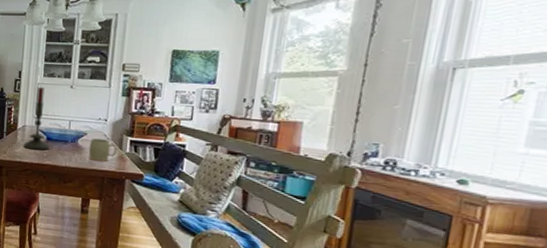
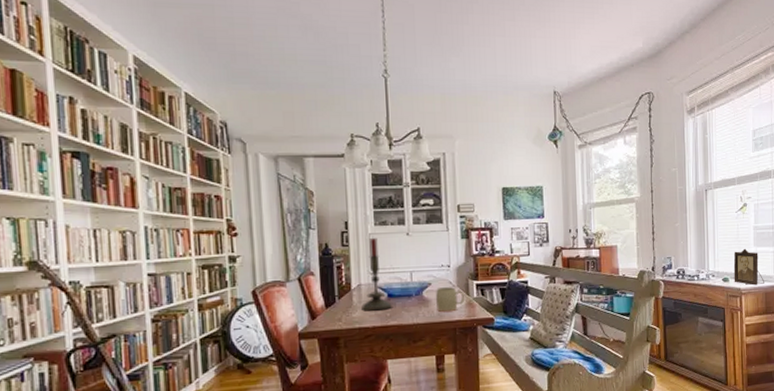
photo frame: none [476,147,535,197] -> present [733,248,765,286]

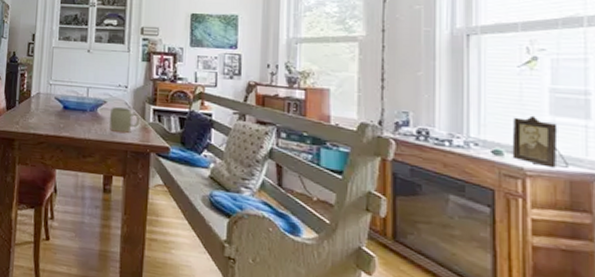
candle: present [361,236,392,312] -> none [38,49,66,122]

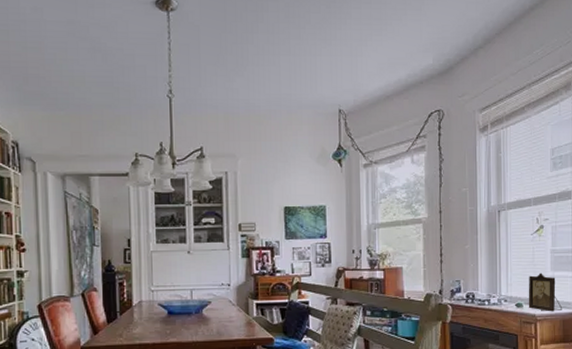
mug: present [109,107,141,134] -> none [214,306,245,331]

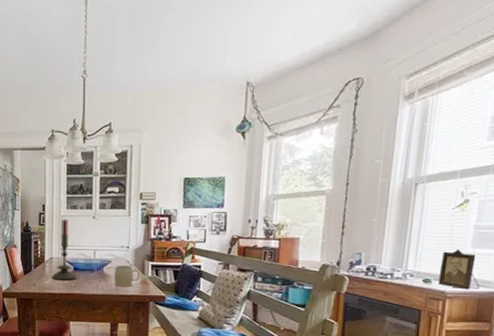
candle: none [142,253,172,329] -> present [52,217,77,281]
mug: none [214,306,245,331] -> present [114,265,141,287]

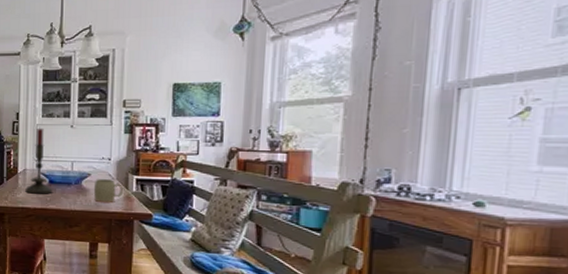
photo frame: present [438,249,480,290] -> none [493,166,553,217]

